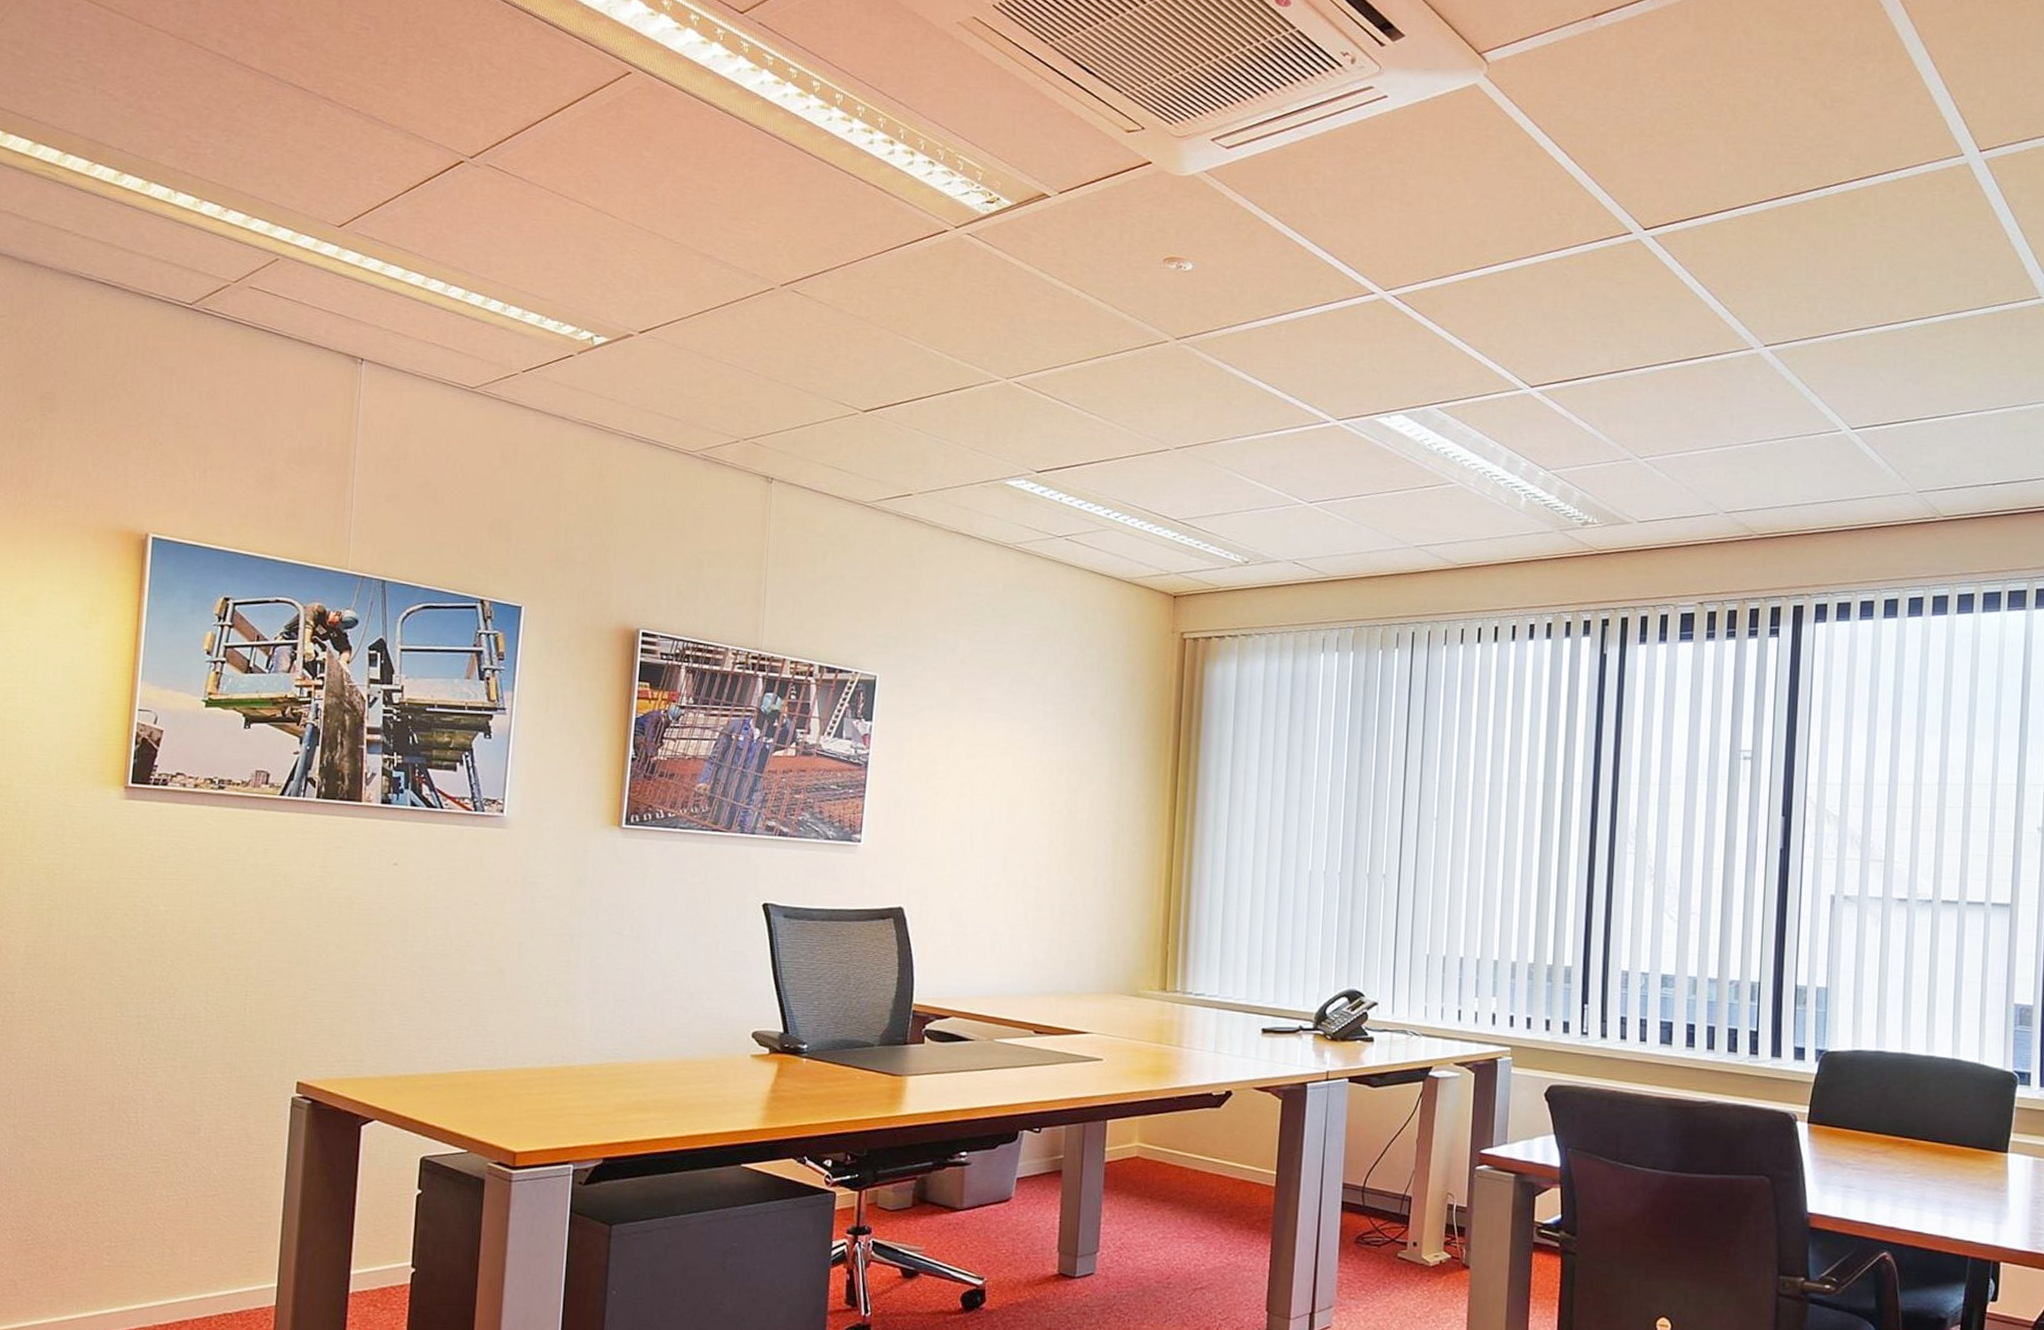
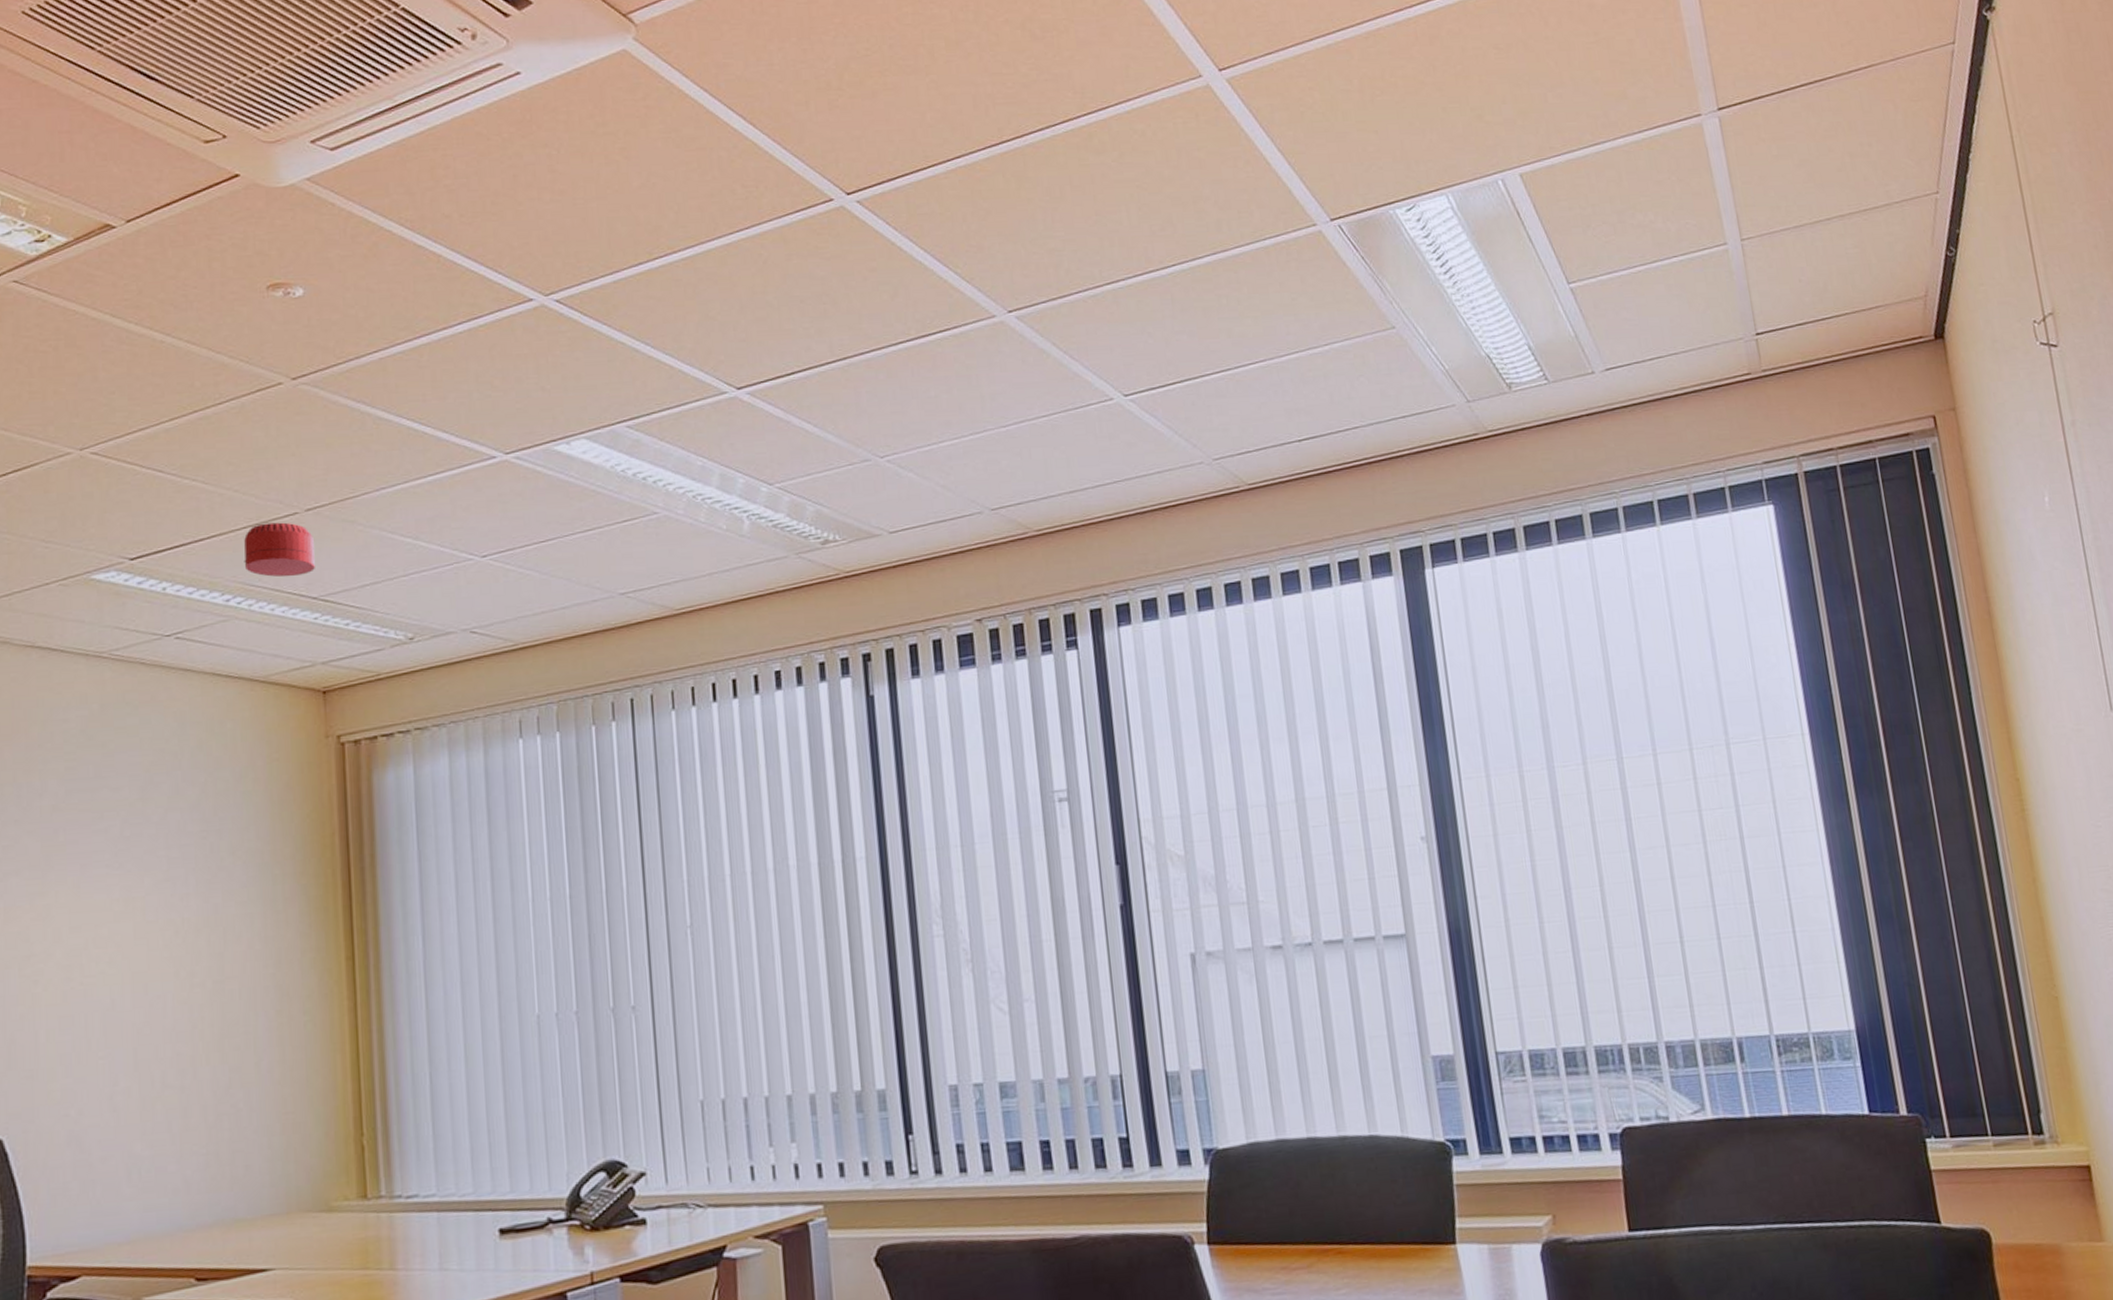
smoke detector: none [1123,455,1180,501] -> present [244,522,315,577]

